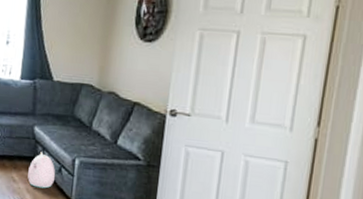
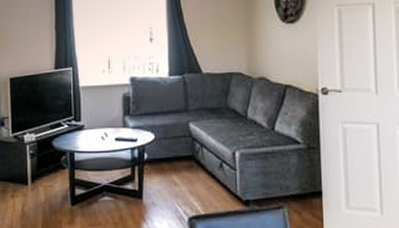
plush toy: present [27,152,56,189] -> none [189,149,218,188]

